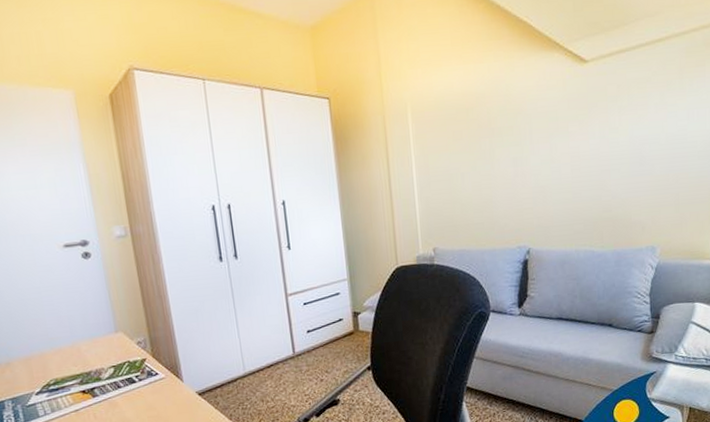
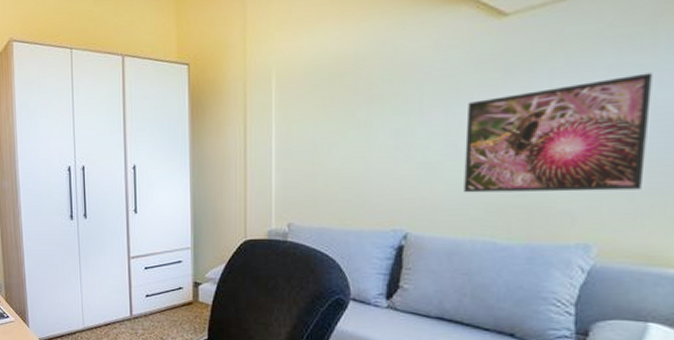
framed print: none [565,111,684,211] -> present [464,72,653,193]

